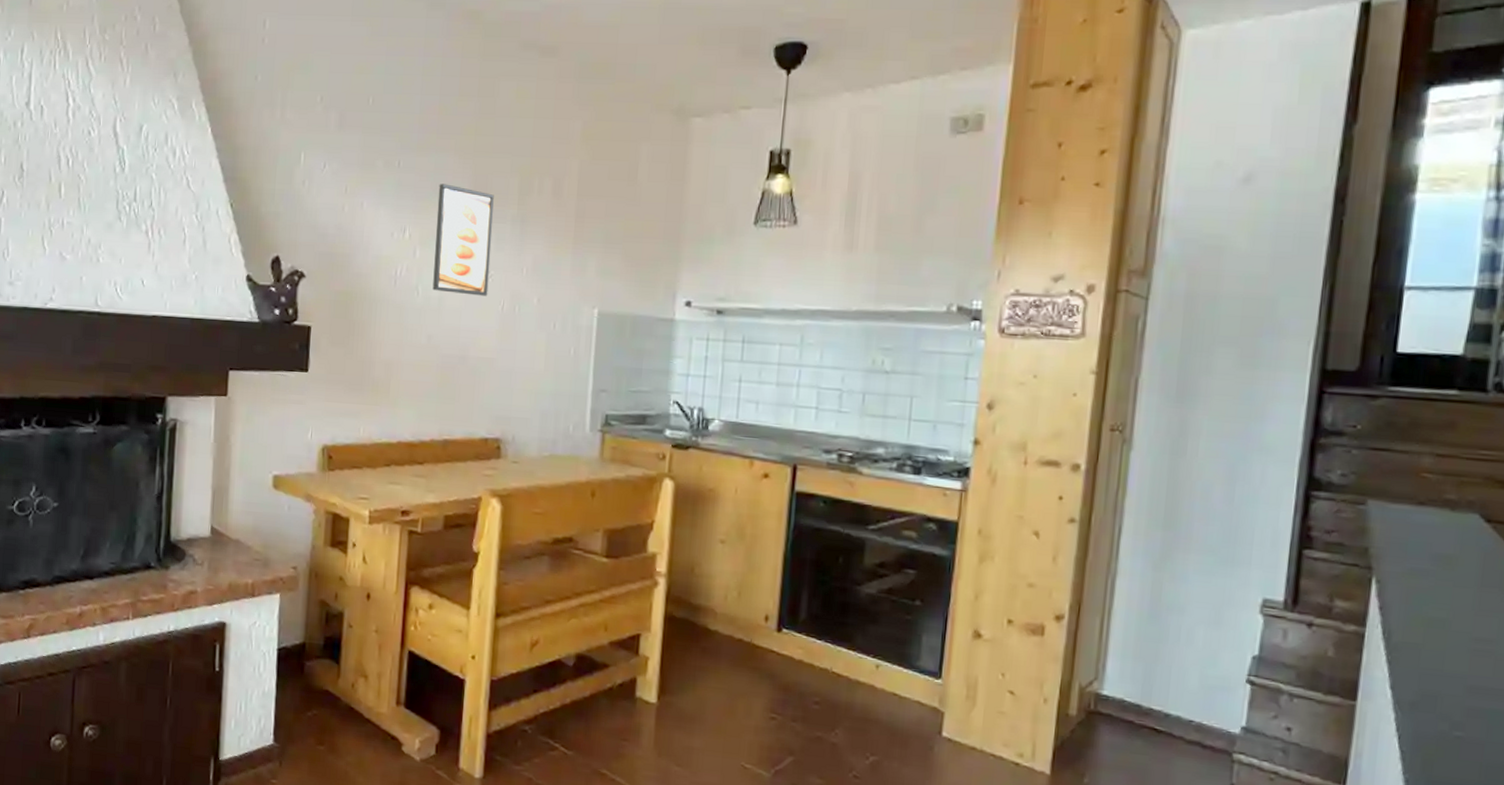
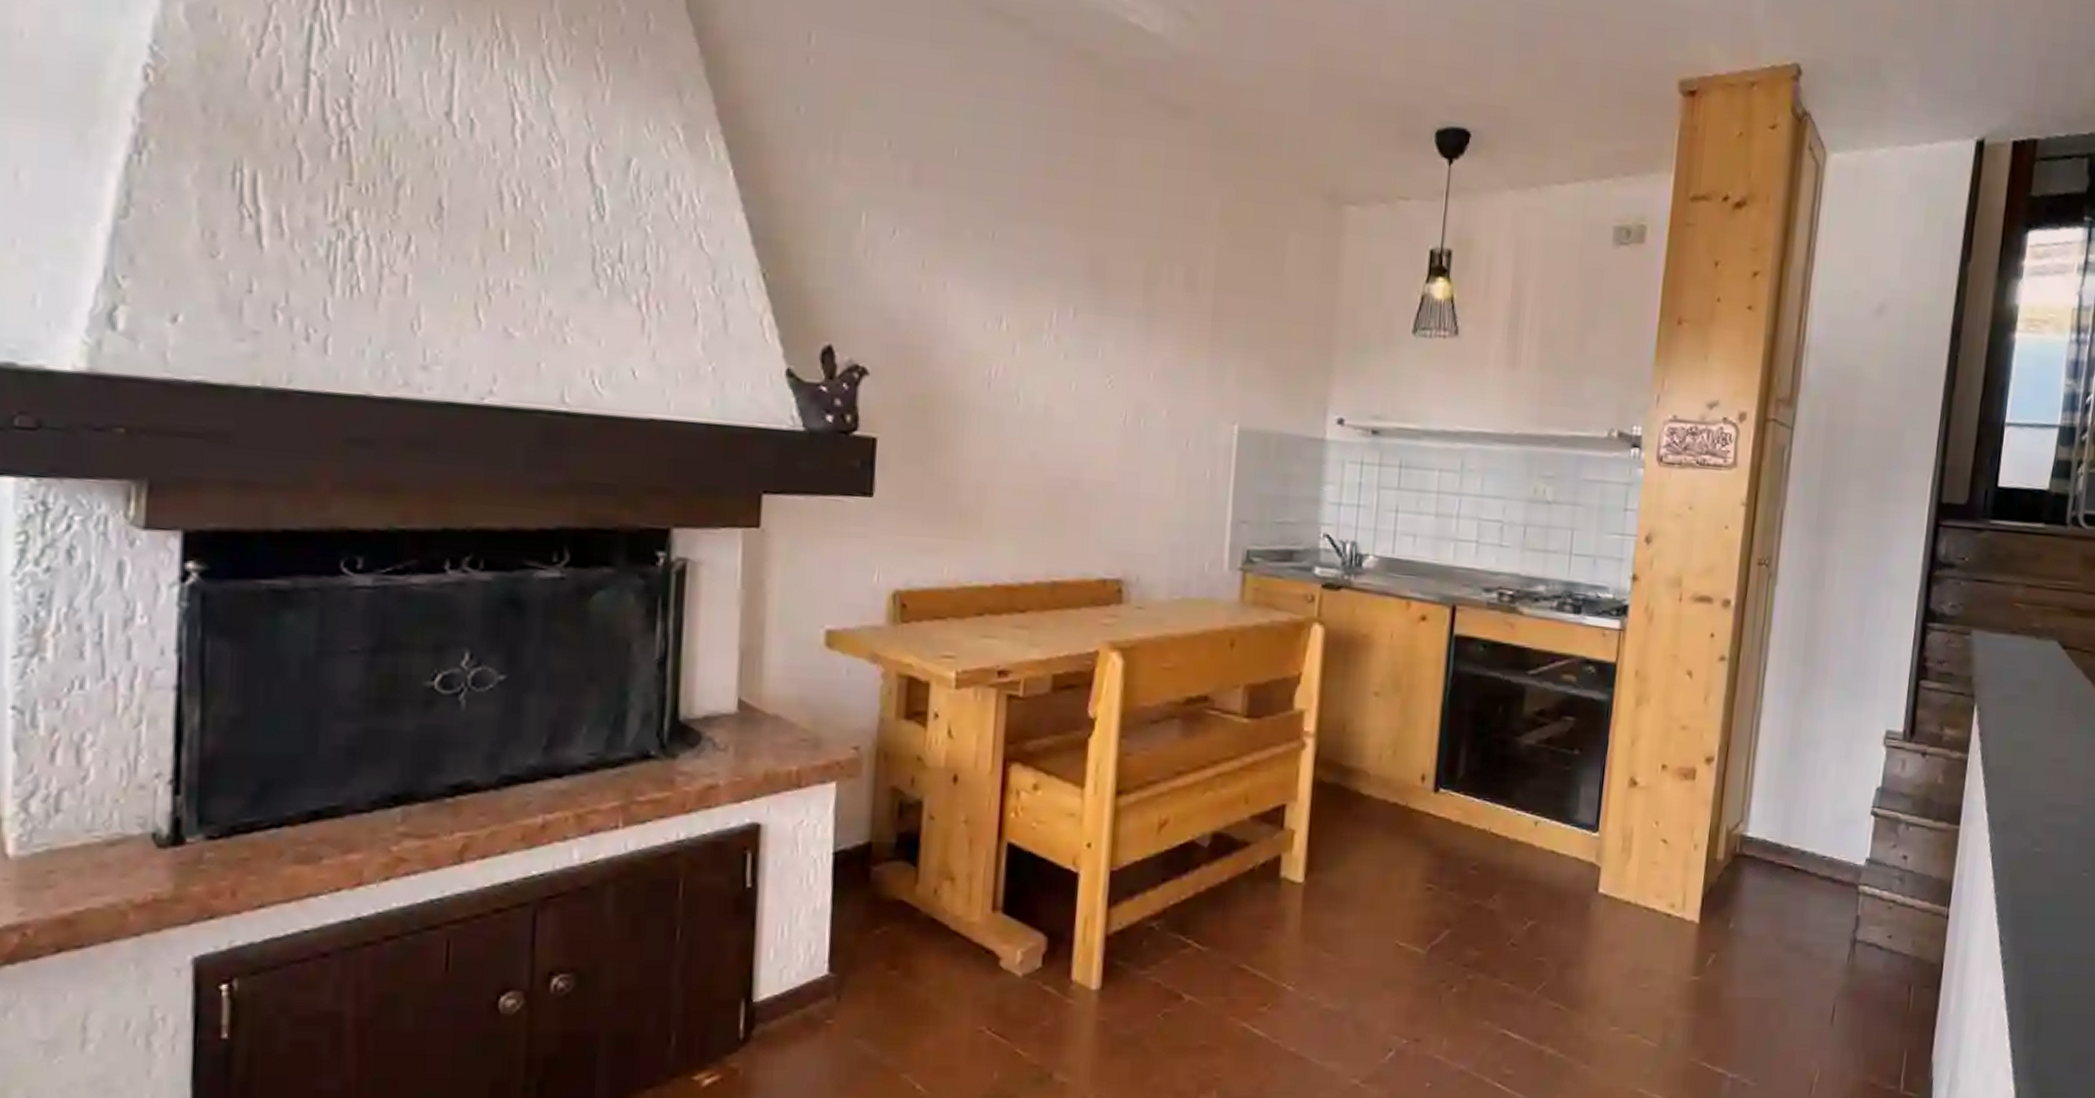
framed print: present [432,184,494,296] -> none [1037,264,1114,406]

